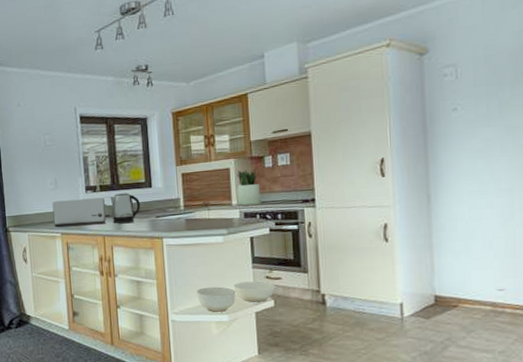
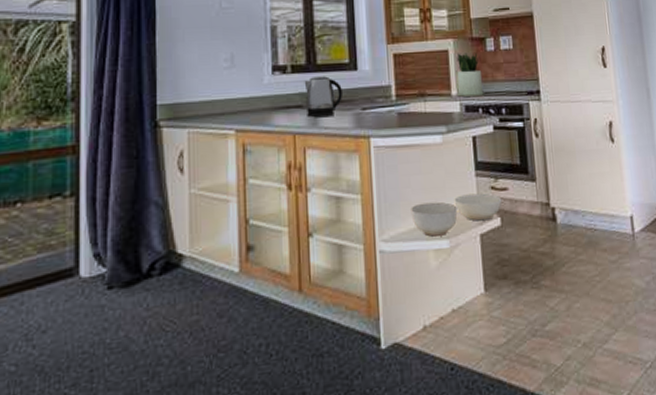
toaster: present [52,197,107,228] -> none [225,81,300,122]

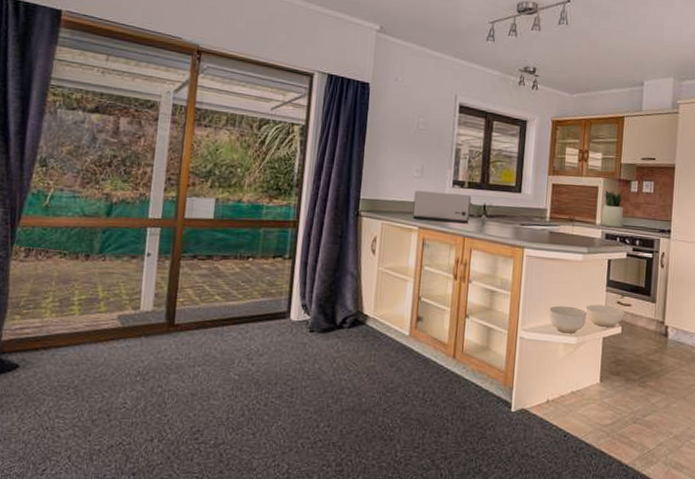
toaster: none [225,81,300,122] -> present [412,190,473,224]
kettle: present [304,75,344,118] -> none [476,193,508,227]

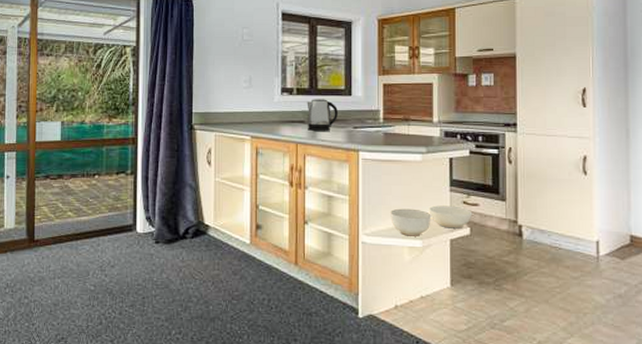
toaster: present [412,190,473,224] -> none [244,101,303,131]
kettle: none [476,193,508,227] -> present [307,98,339,132]
planter: present [600,190,624,229] -> none [437,86,464,125]

